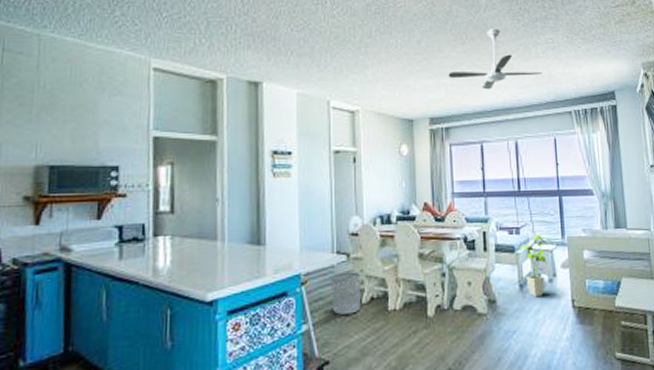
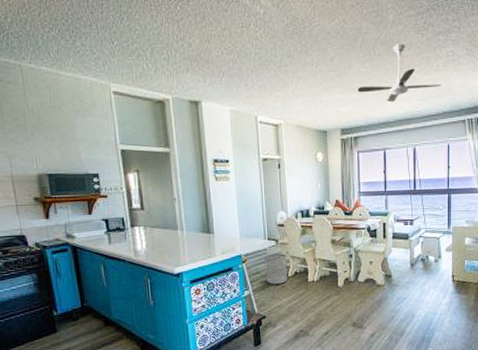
house plant: present [520,234,553,297] -> none [413,224,440,273]

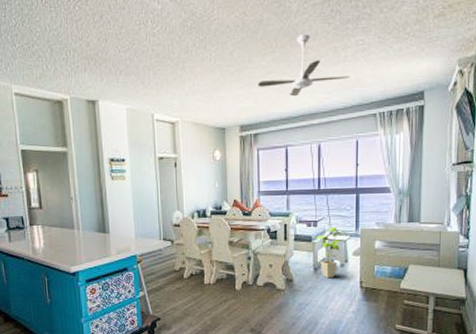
waste bin: present [265,253,288,284] -> none [160,254,183,286]
house plant: none [413,224,440,273] -> present [317,226,347,278]

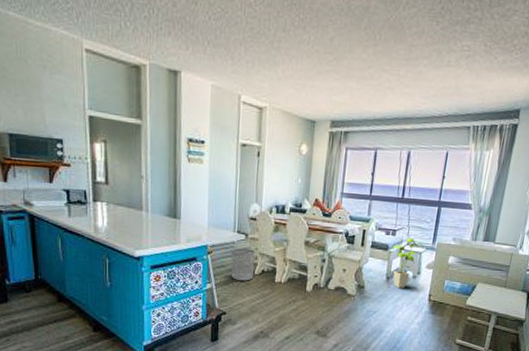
waste bin: none [160,254,183,286] -> present [231,248,256,281]
ceiling fan: present [258,34,350,97] -> none [355,30,450,97]

